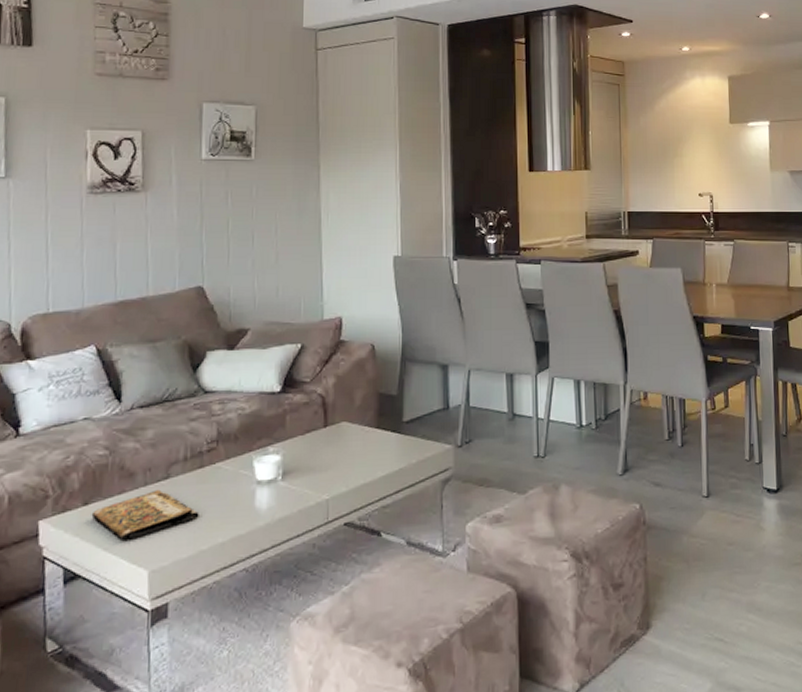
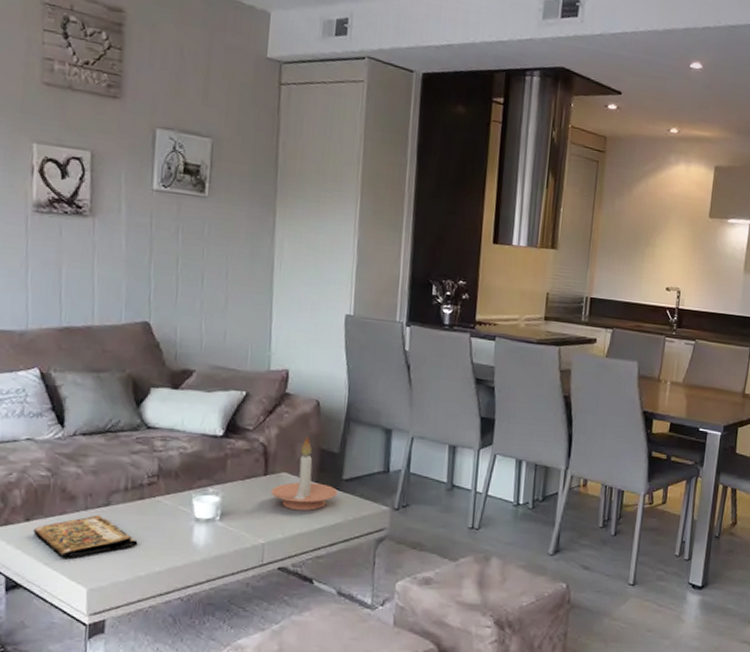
candle holder: none [332,382,399,459] -> present [271,436,338,510]

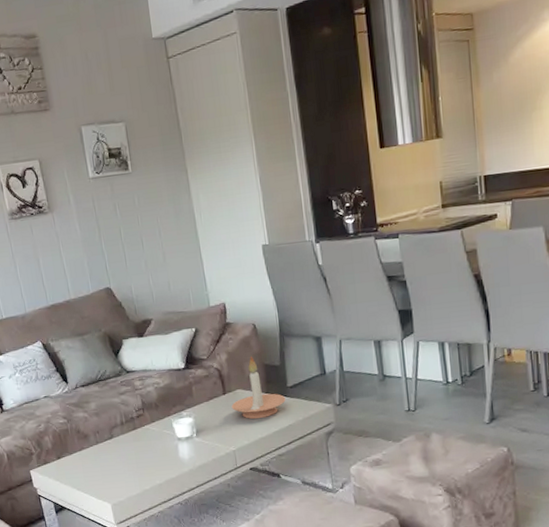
book: present [33,514,138,558] -> none [64,446,140,483]

